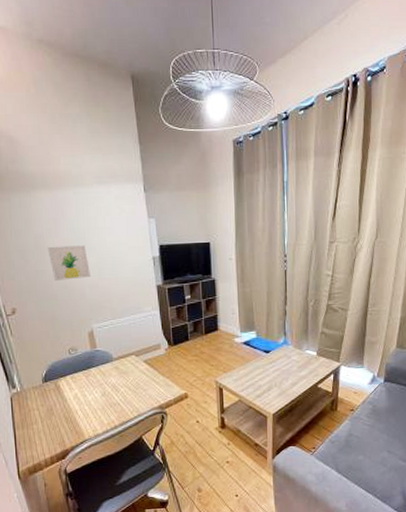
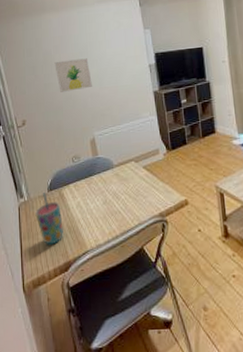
cup: none [29,384,61,435] -> present [35,193,64,245]

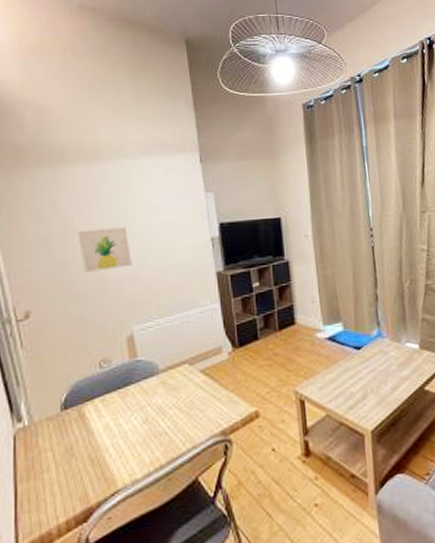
cup: present [35,193,64,245] -> none [40,413,84,488]

